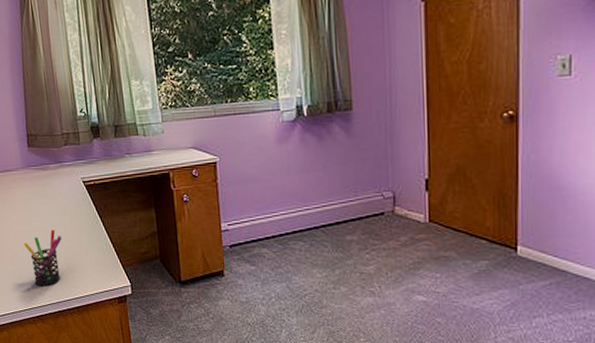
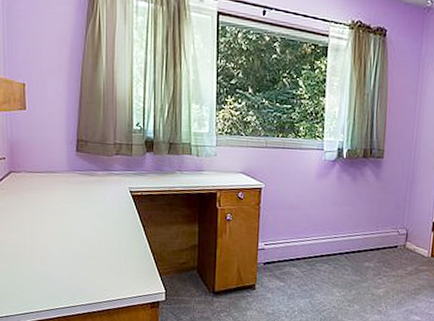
pen holder: present [23,229,62,287] -> none [58,234,101,288]

